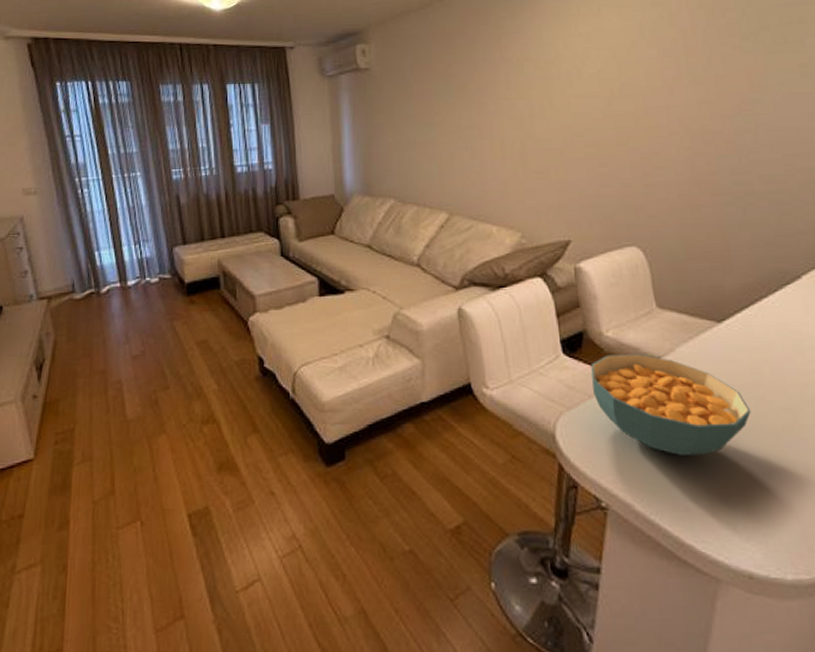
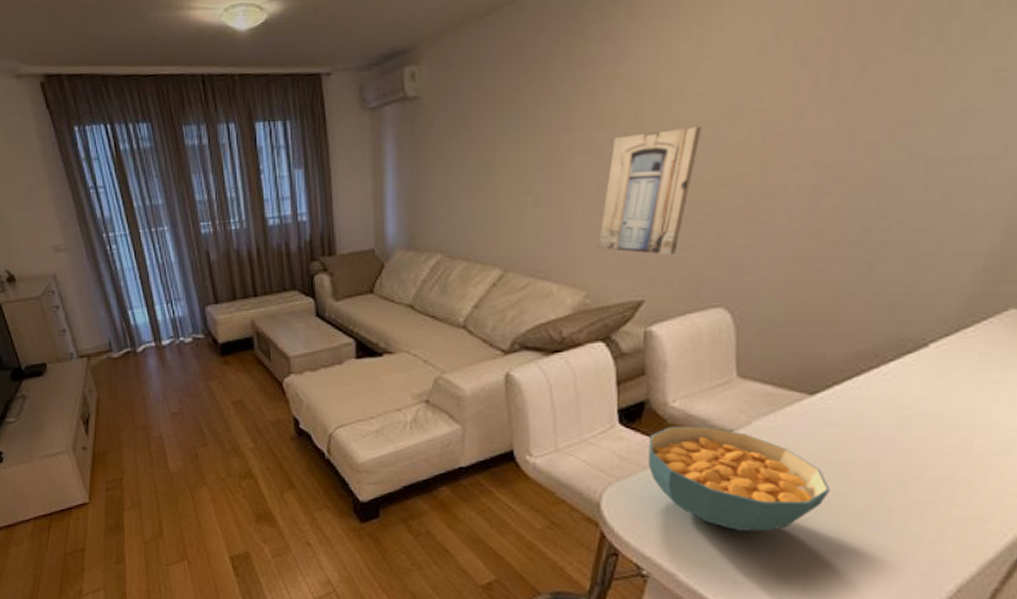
wall art: none [527,99,598,202] -> present [598,126,702,255]

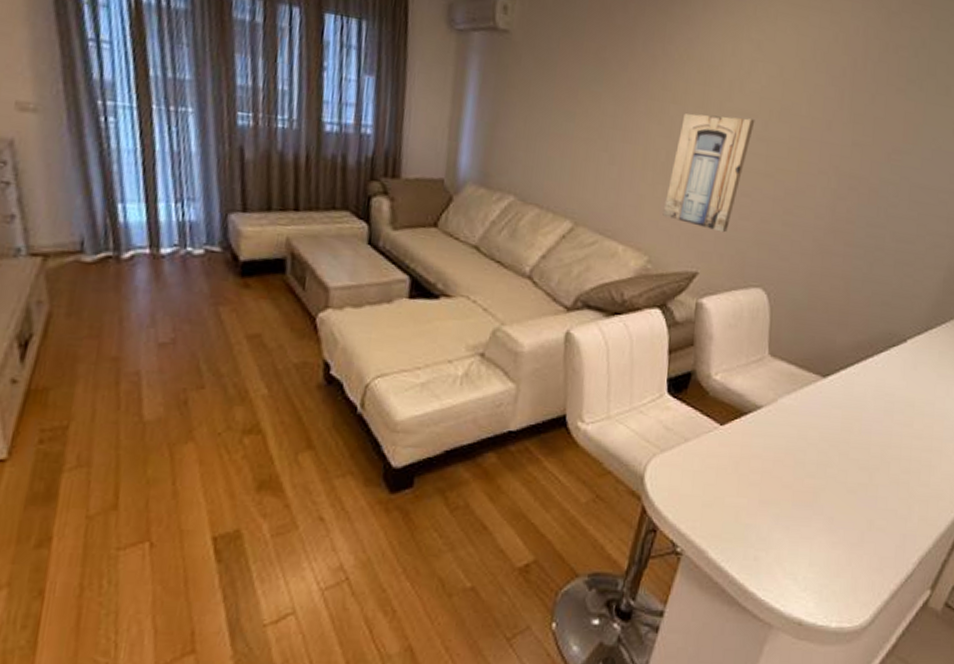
cereal bowl: present [649,425,830,532] -> none [690,398,834,507]

